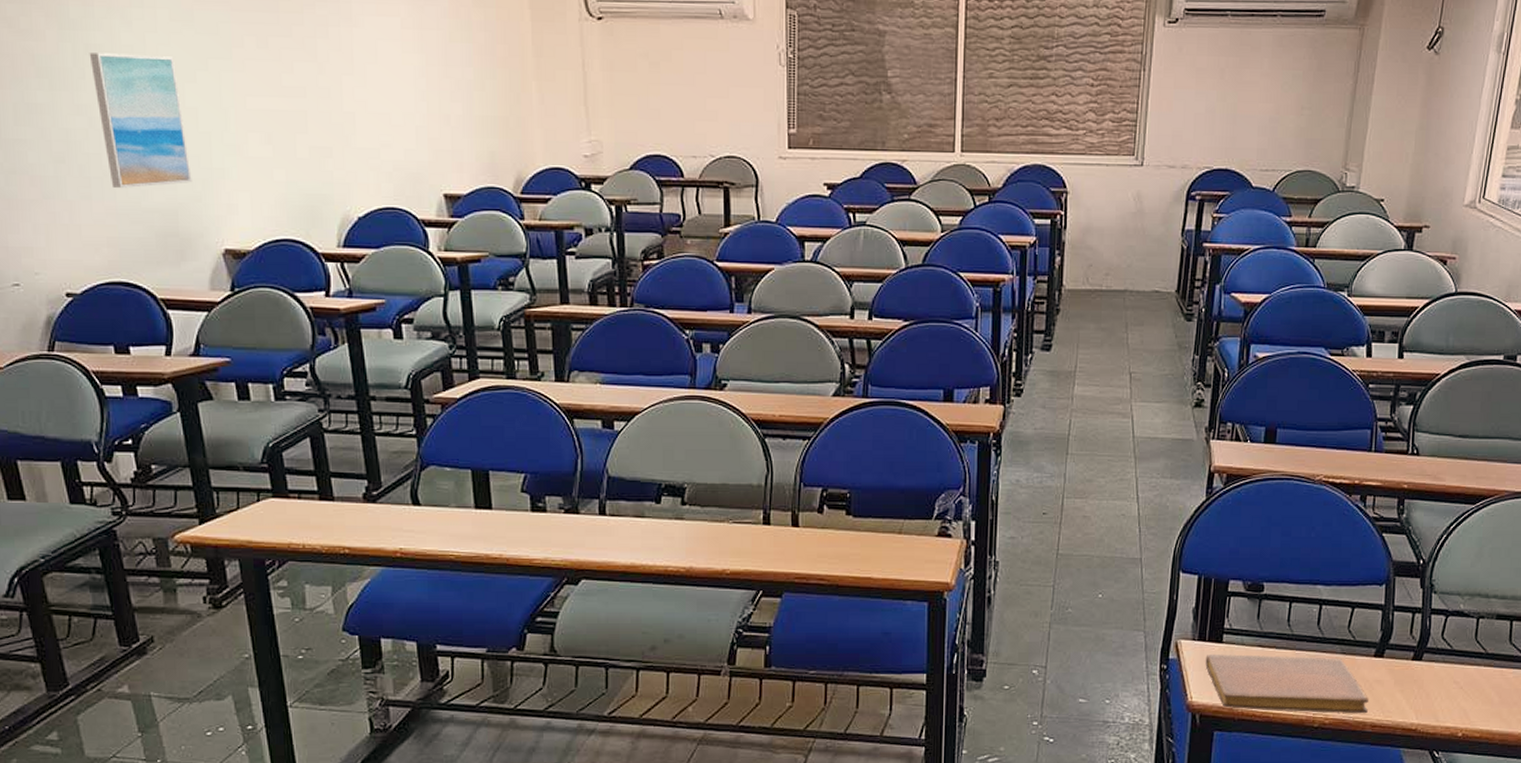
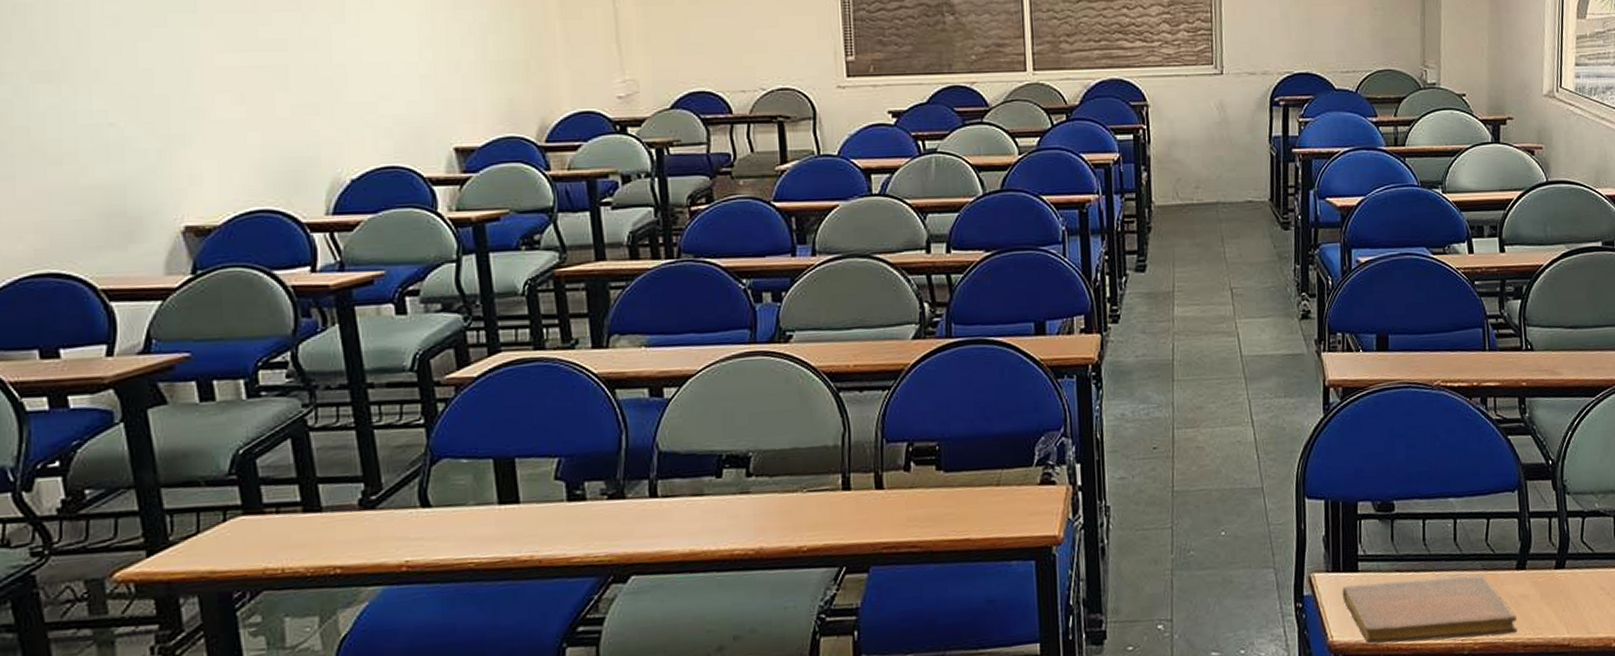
wall art: present [89,53,192,188] -> none [17,12,145,164]

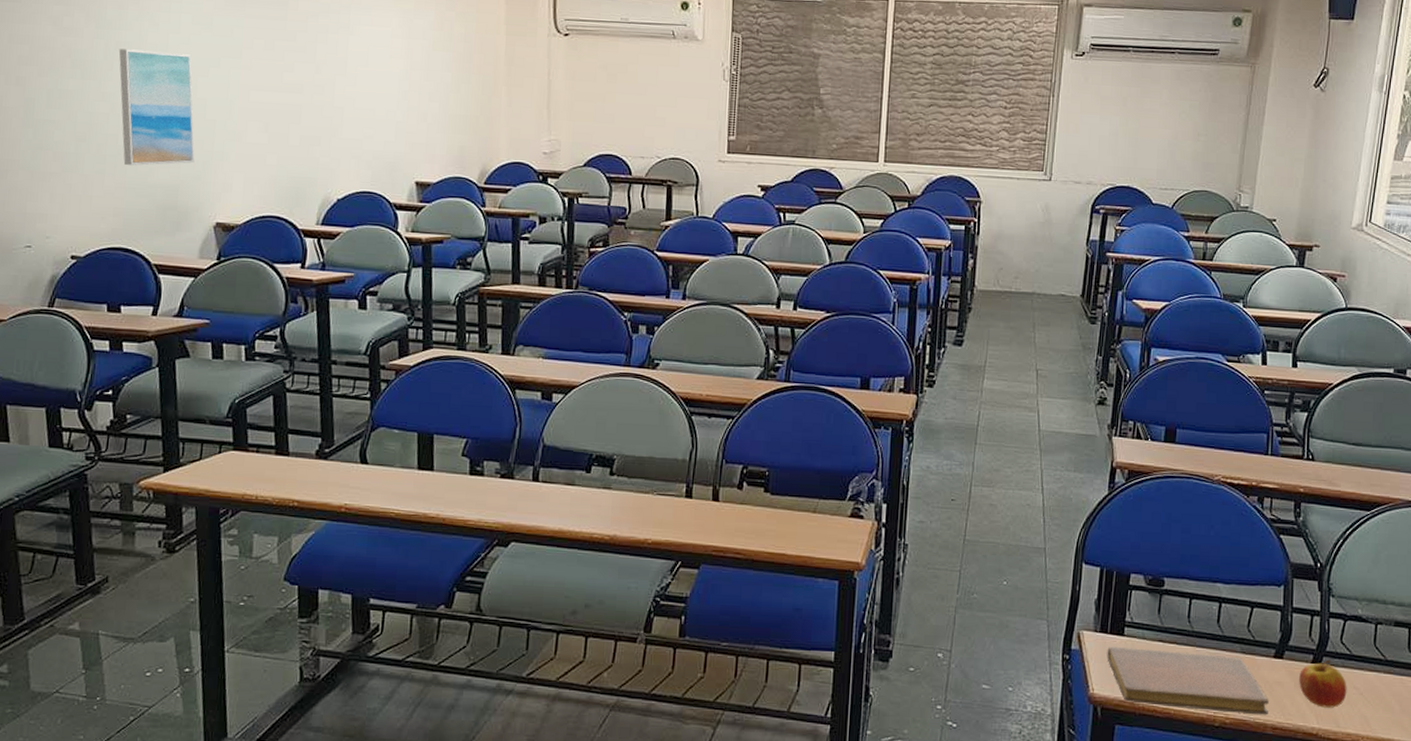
wall art: none [17,12,145,164] -> present [118,48,195,166]
apple: none [1544,562,1594,615] -> present [1299,659,1347,708]

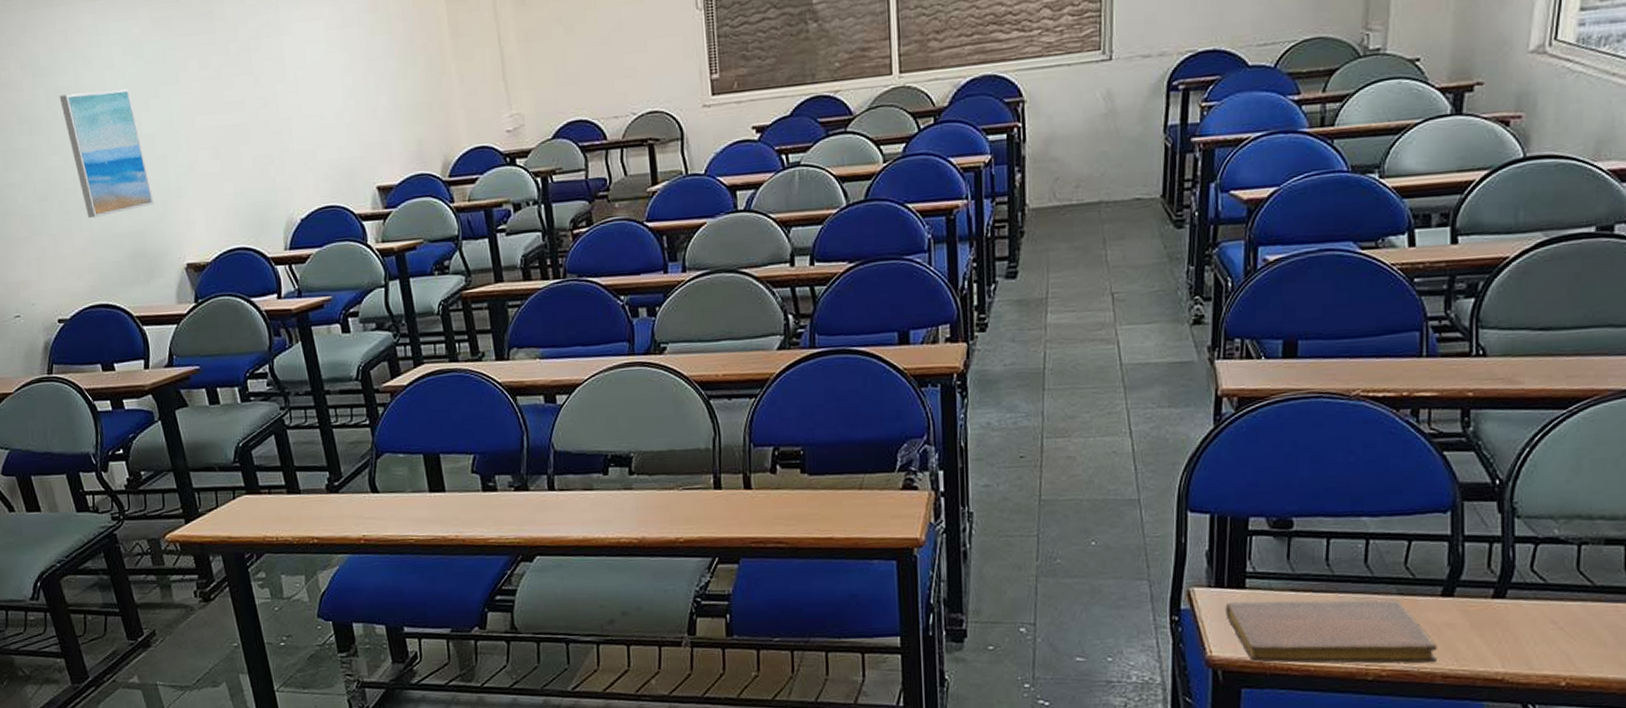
apple: present [1299,659,1347,708] -> none [1476,592,1542,649]

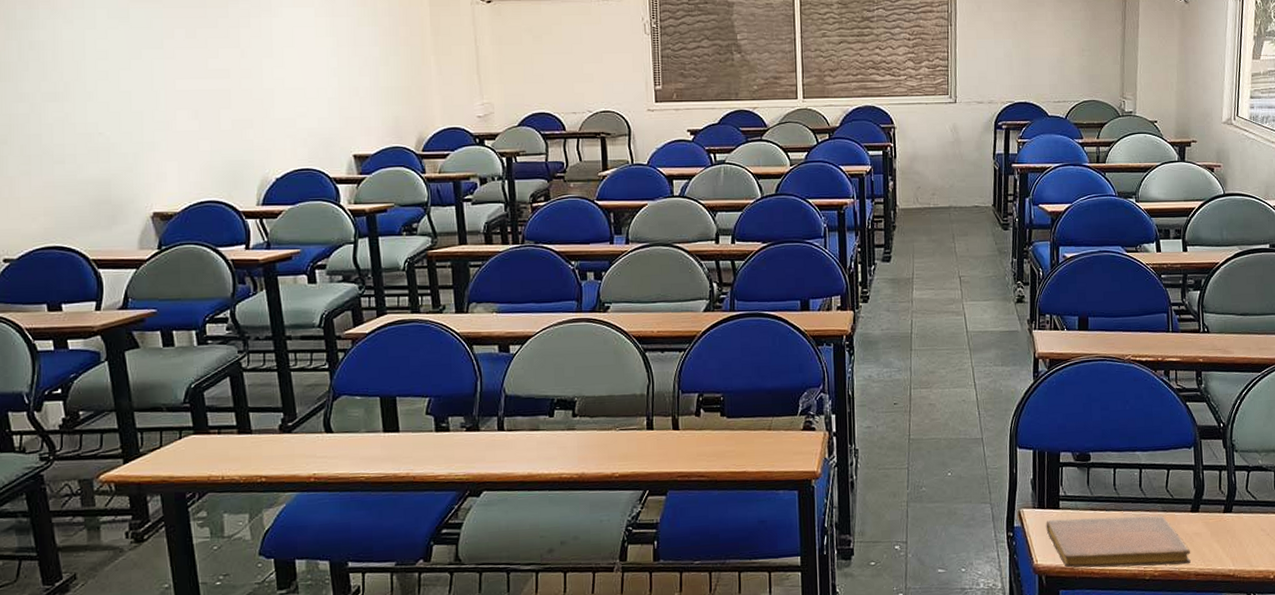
wall art: present [59,89,154,218] -> none [33,48,124,163]

